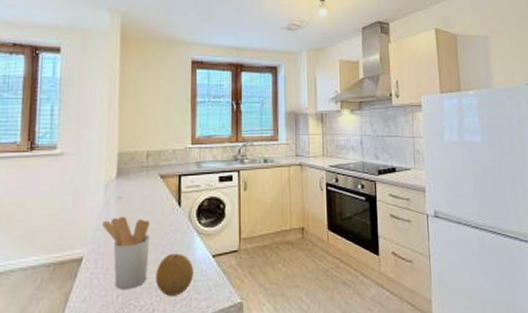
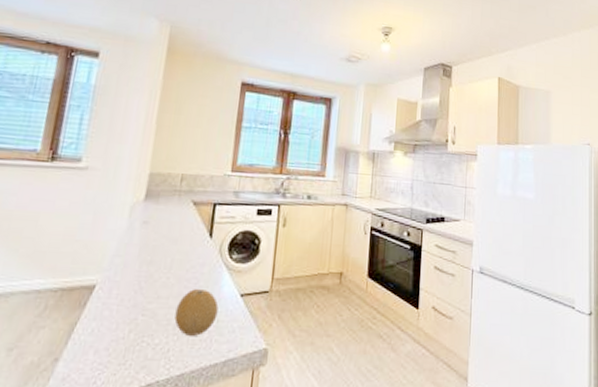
utensil holder: present [102,216,150,289] -> none [122,242,176,324]

